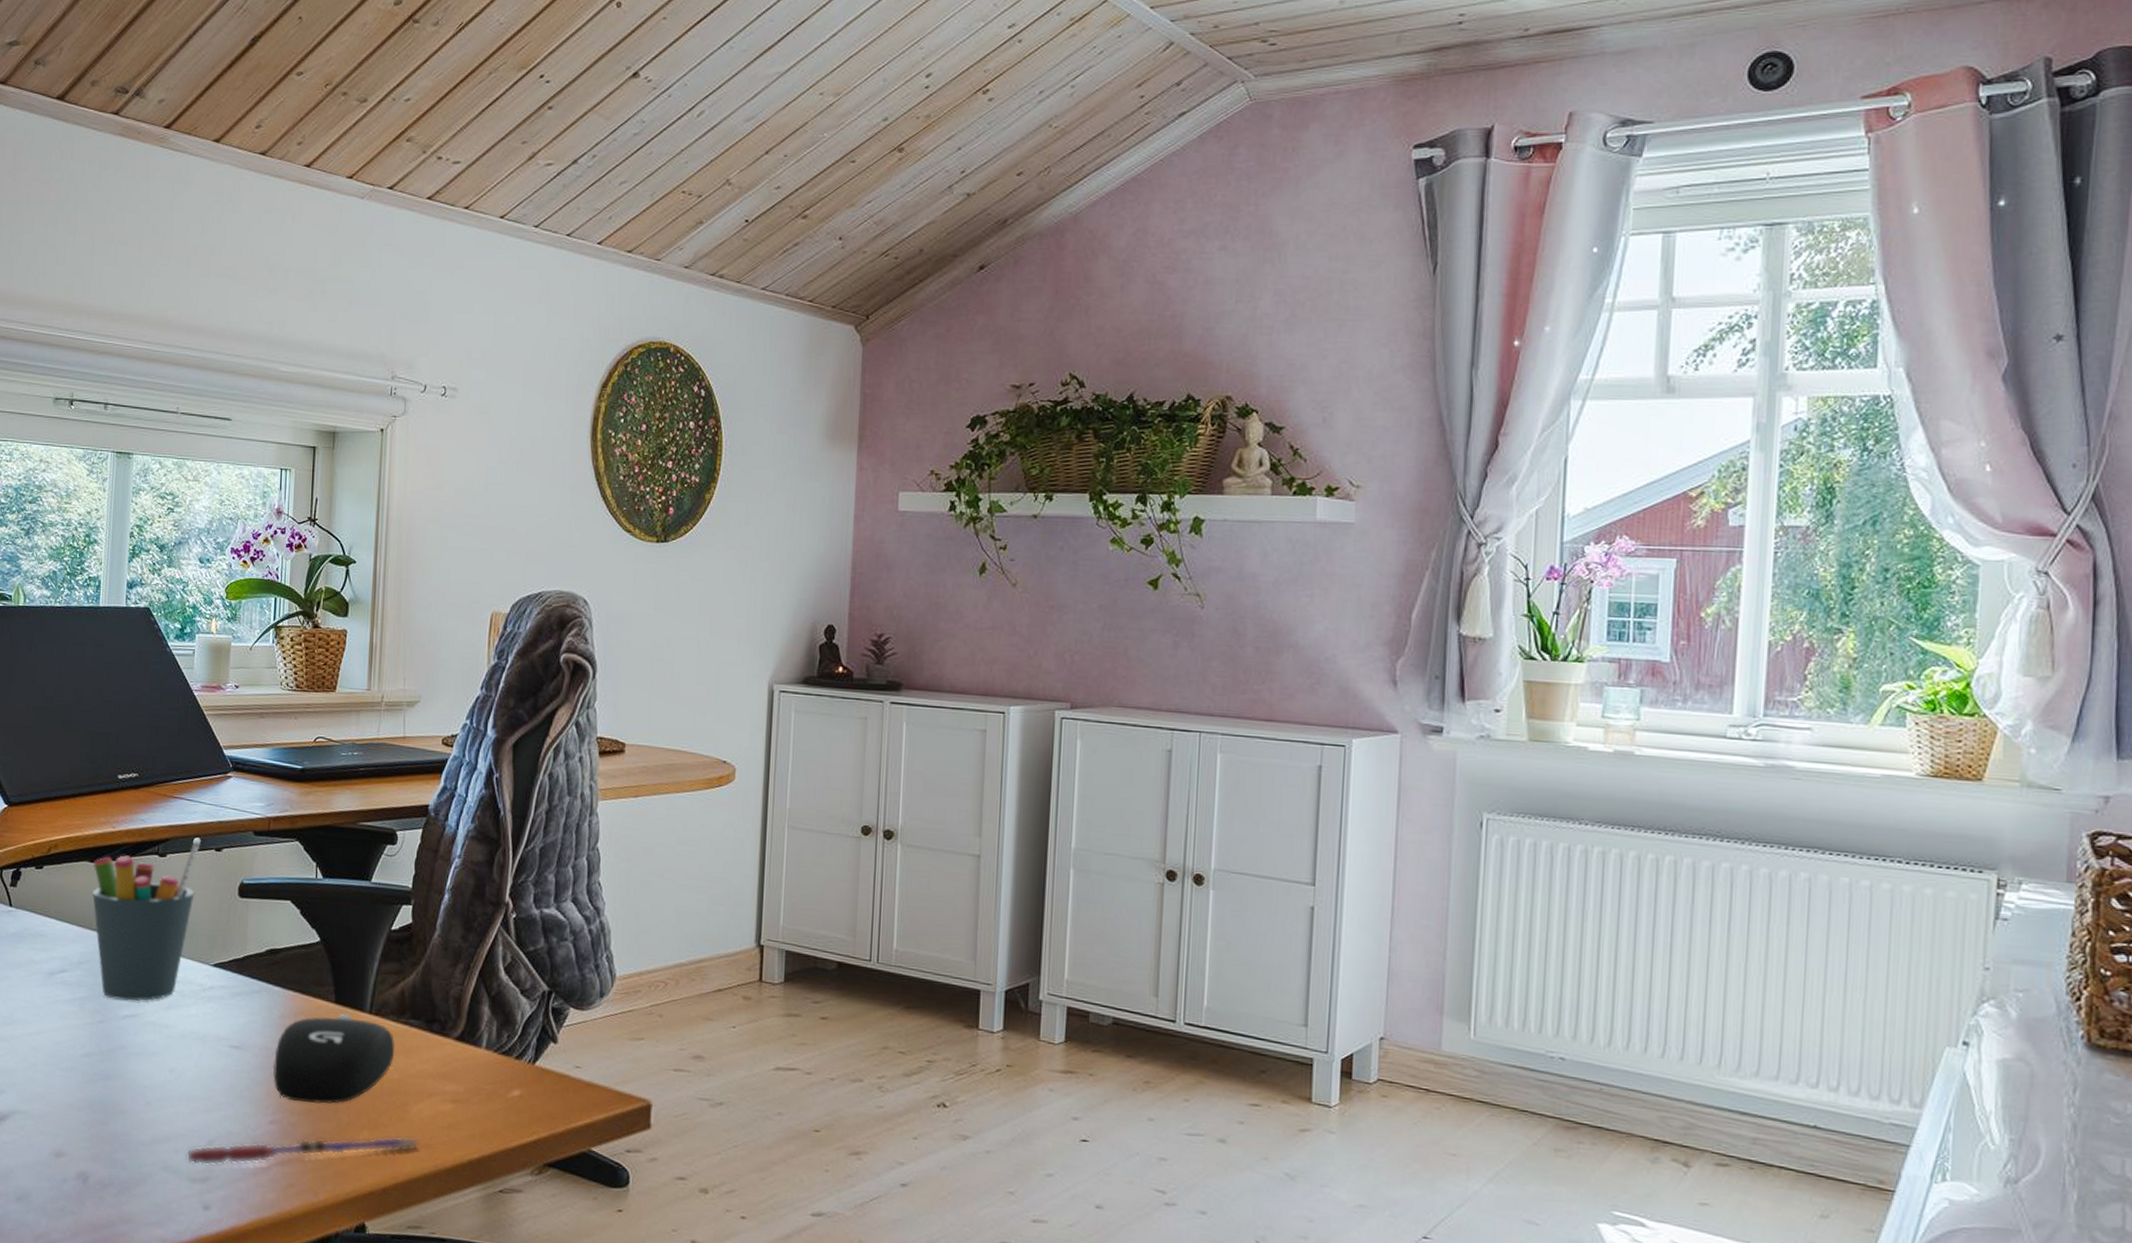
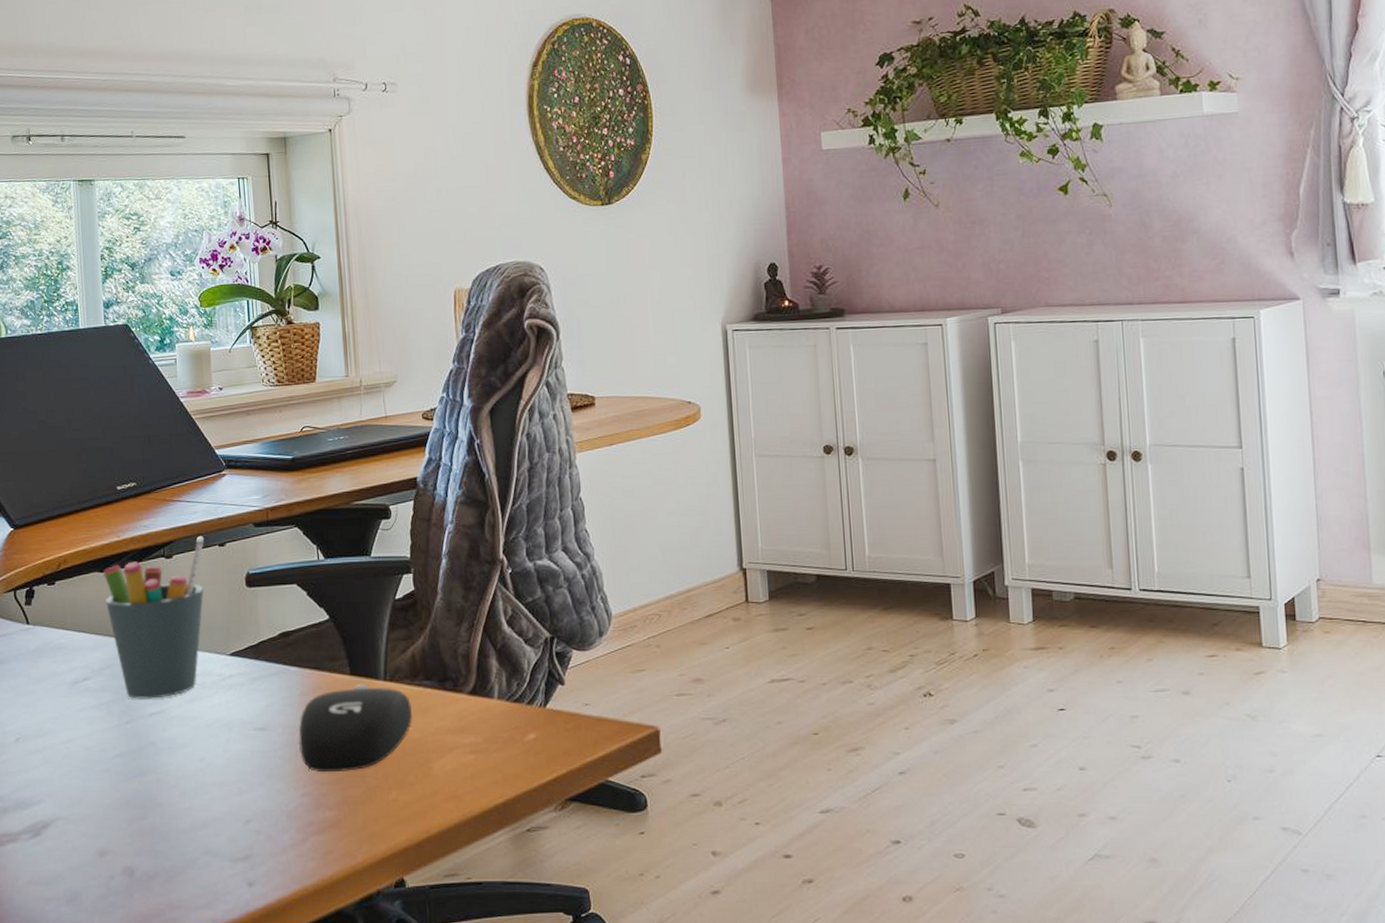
pen: present [186,1136,420,1167] -> none [225,791,446,846]

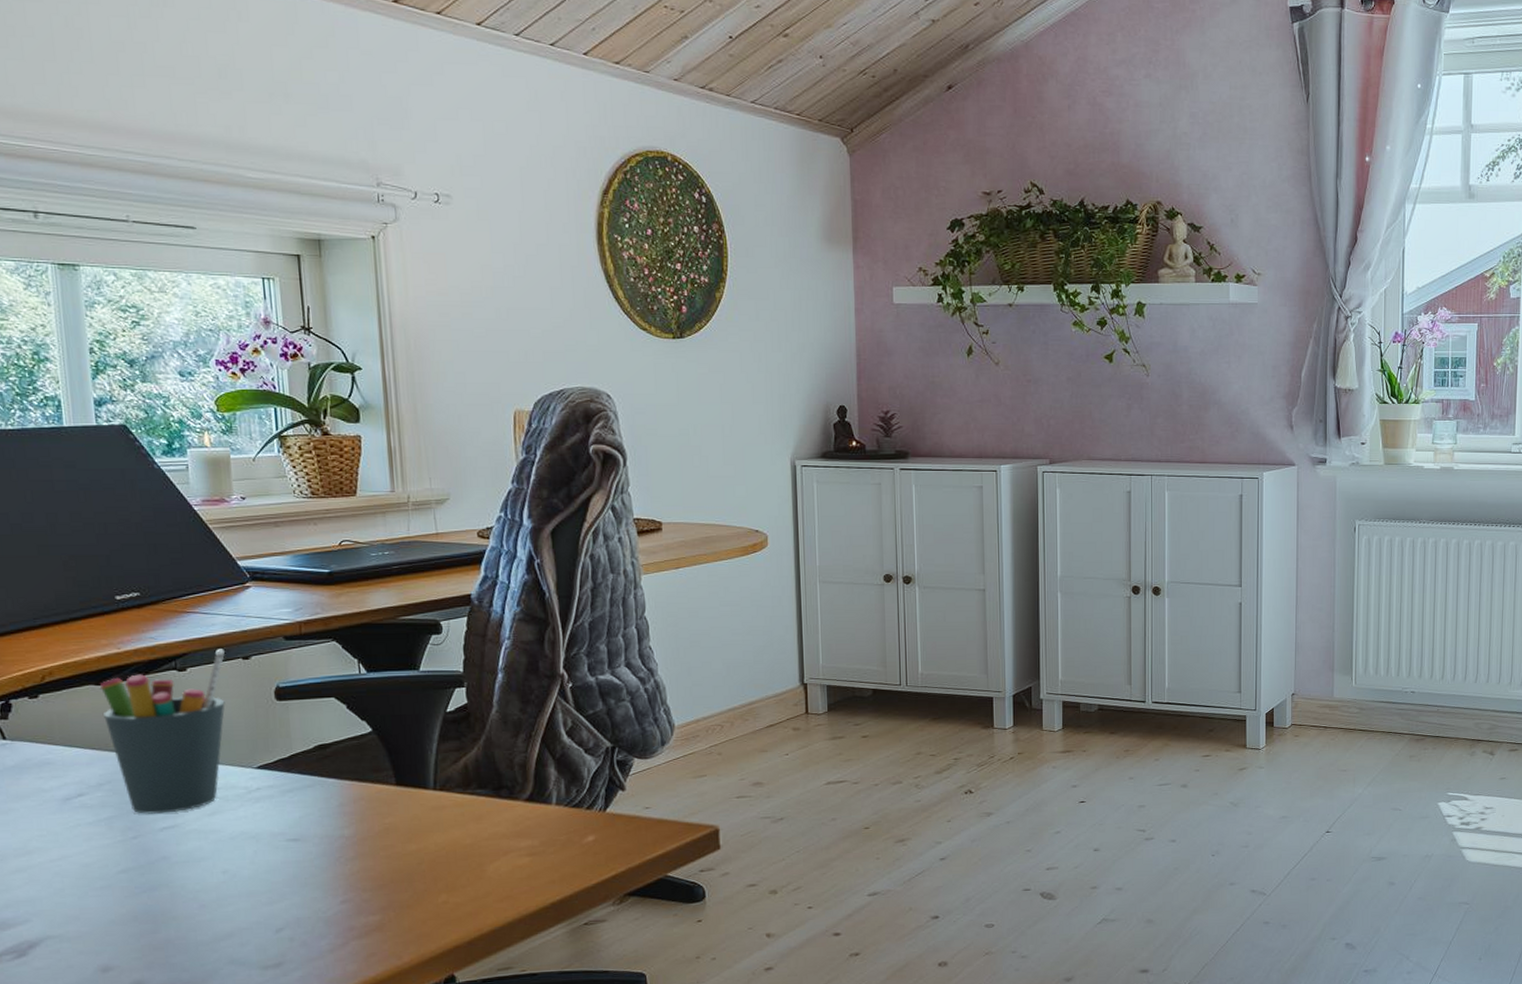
computer mouse: present [298,683,412,773] -> none [337,793,465,880]

